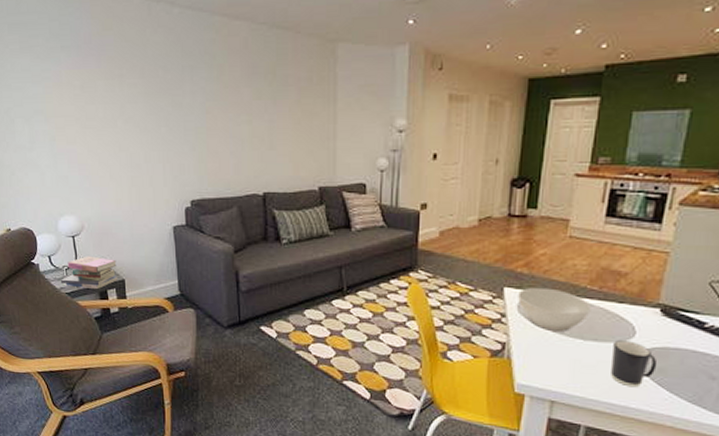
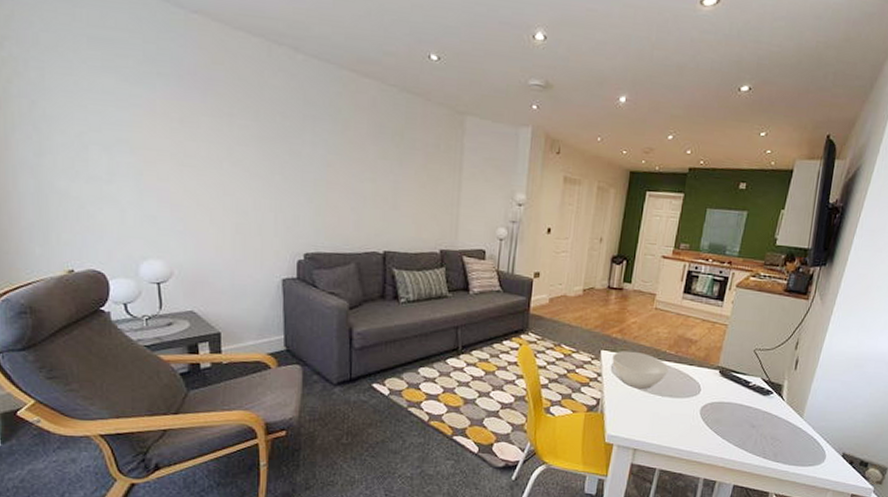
books: present [60,256,117,289] -> none [137,305,212,342]
mug: present [611,340,658,386] -> none [681,396,715,434]

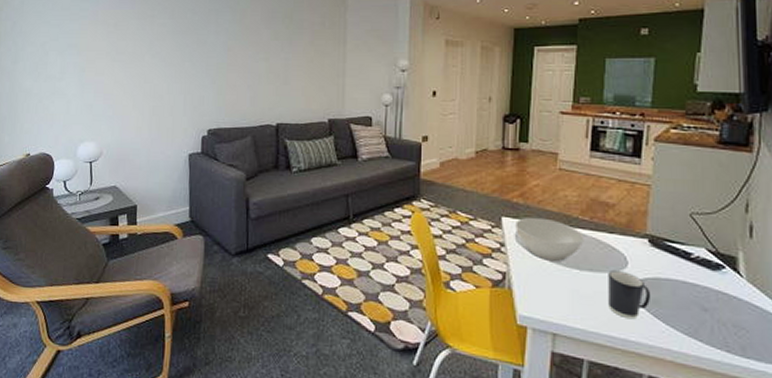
mug: none [681,396,715,434] -> present [608,271,651,318]

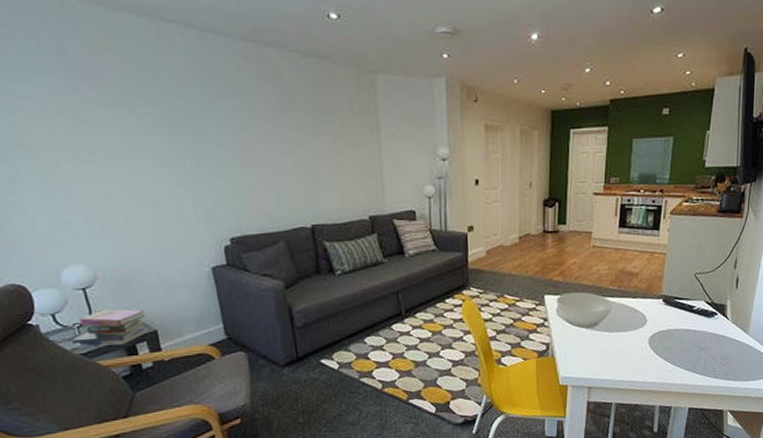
books: none [72,181,131,214] -> present [71,308,148,346]
mug: present [608,271,651,318] -> none [631,328,664,365]

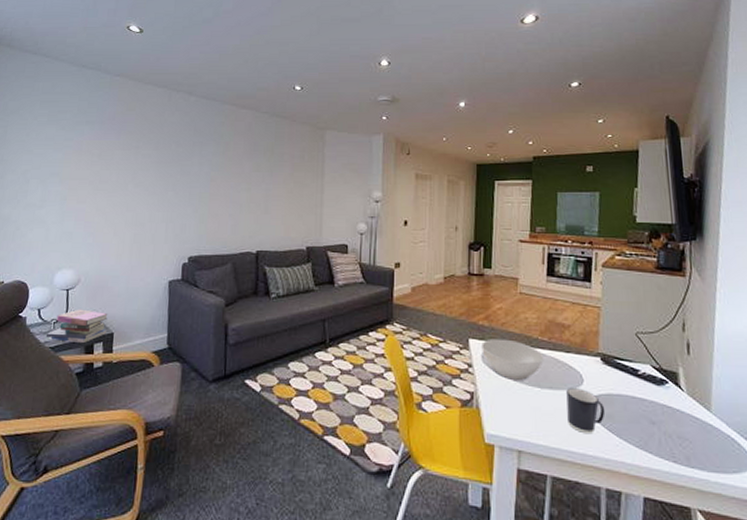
mug: none [631,328,664,365] -> present [566,388,606,433]

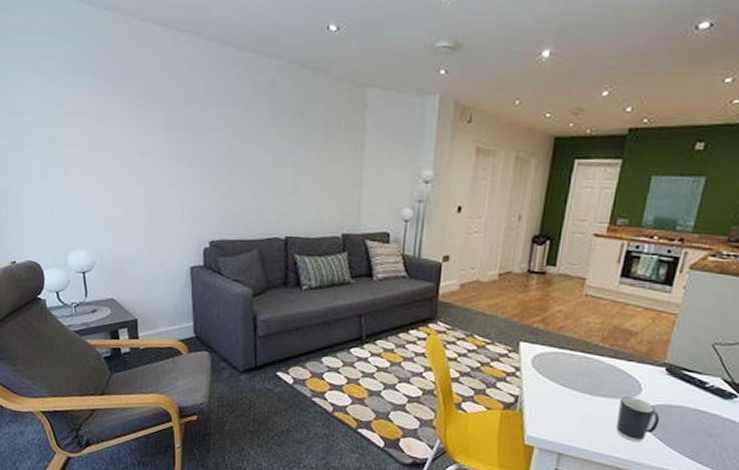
books: present [45,309,108,343] -> none [68,293,130,328]
bowl: present [482,338,544,380] -> none [532,342,602,387]

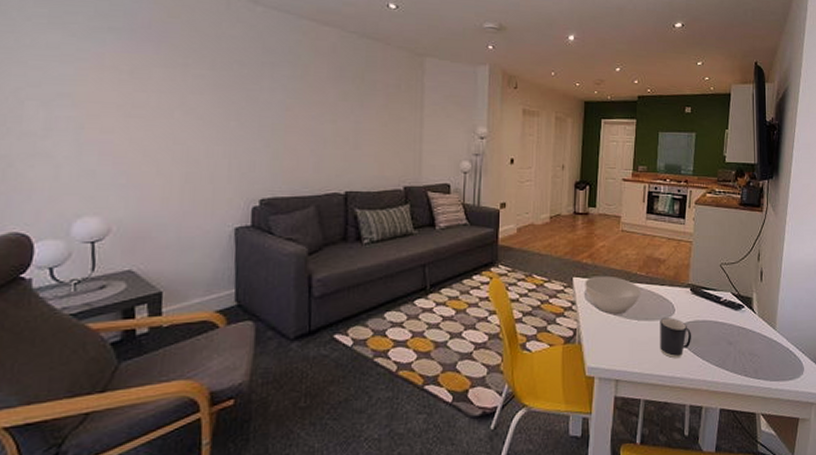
bowl: none [532,342,602,387] -> present [585,275,641,314]

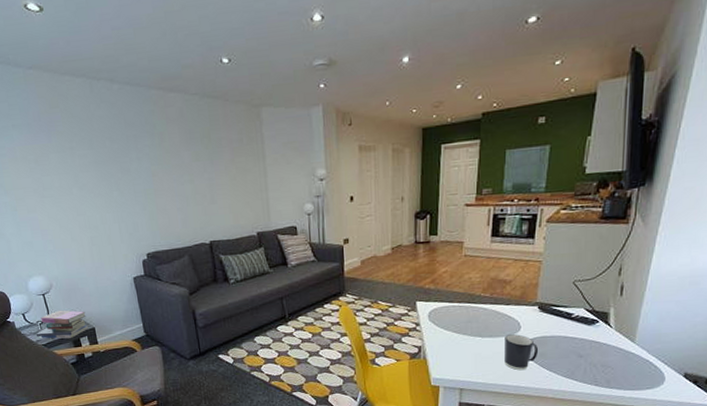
books: none [63,265,153,306] -> present [36,310,88,339]
bowl: present [585,275,641,314] -> none [428,298,485,333]

